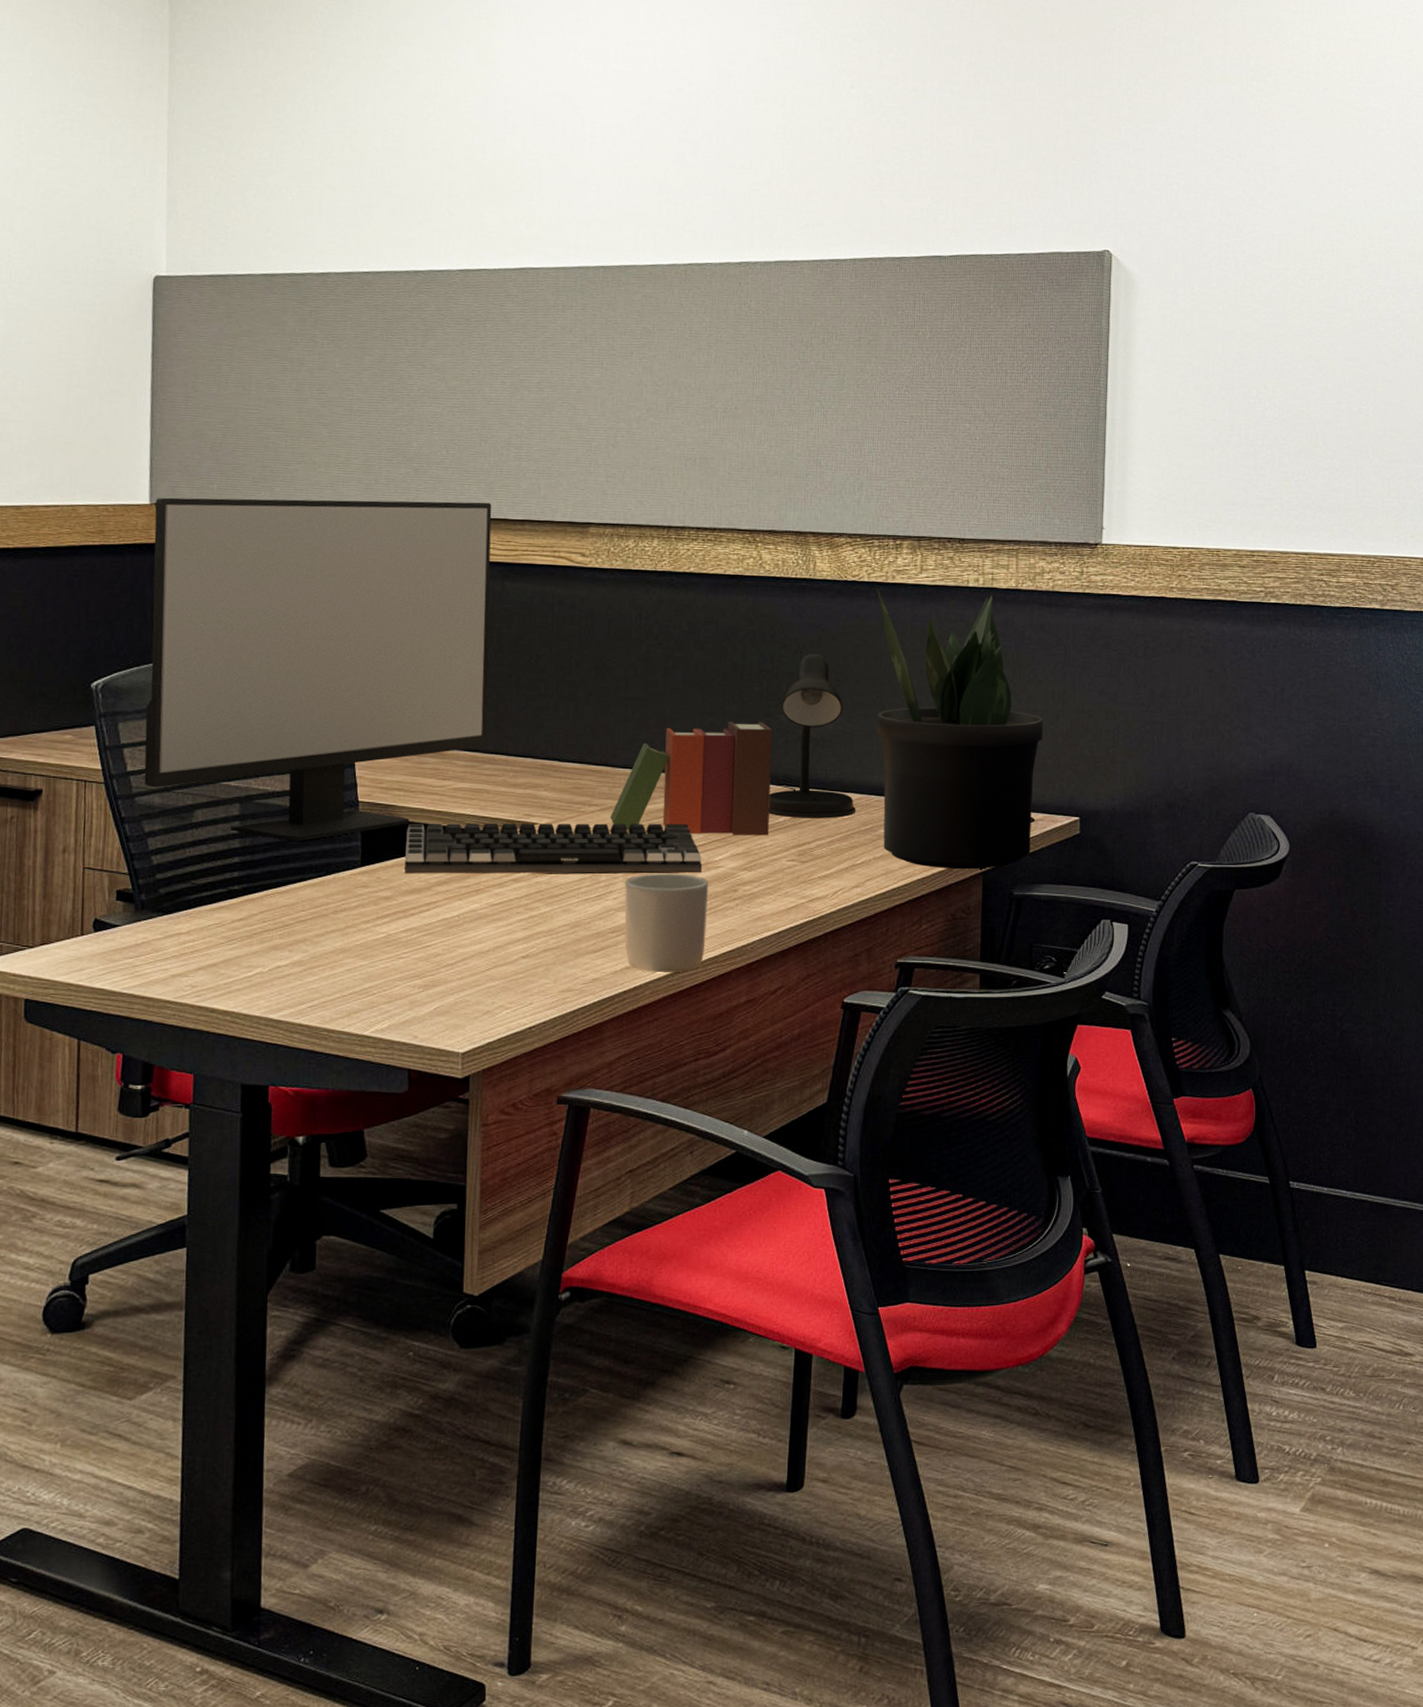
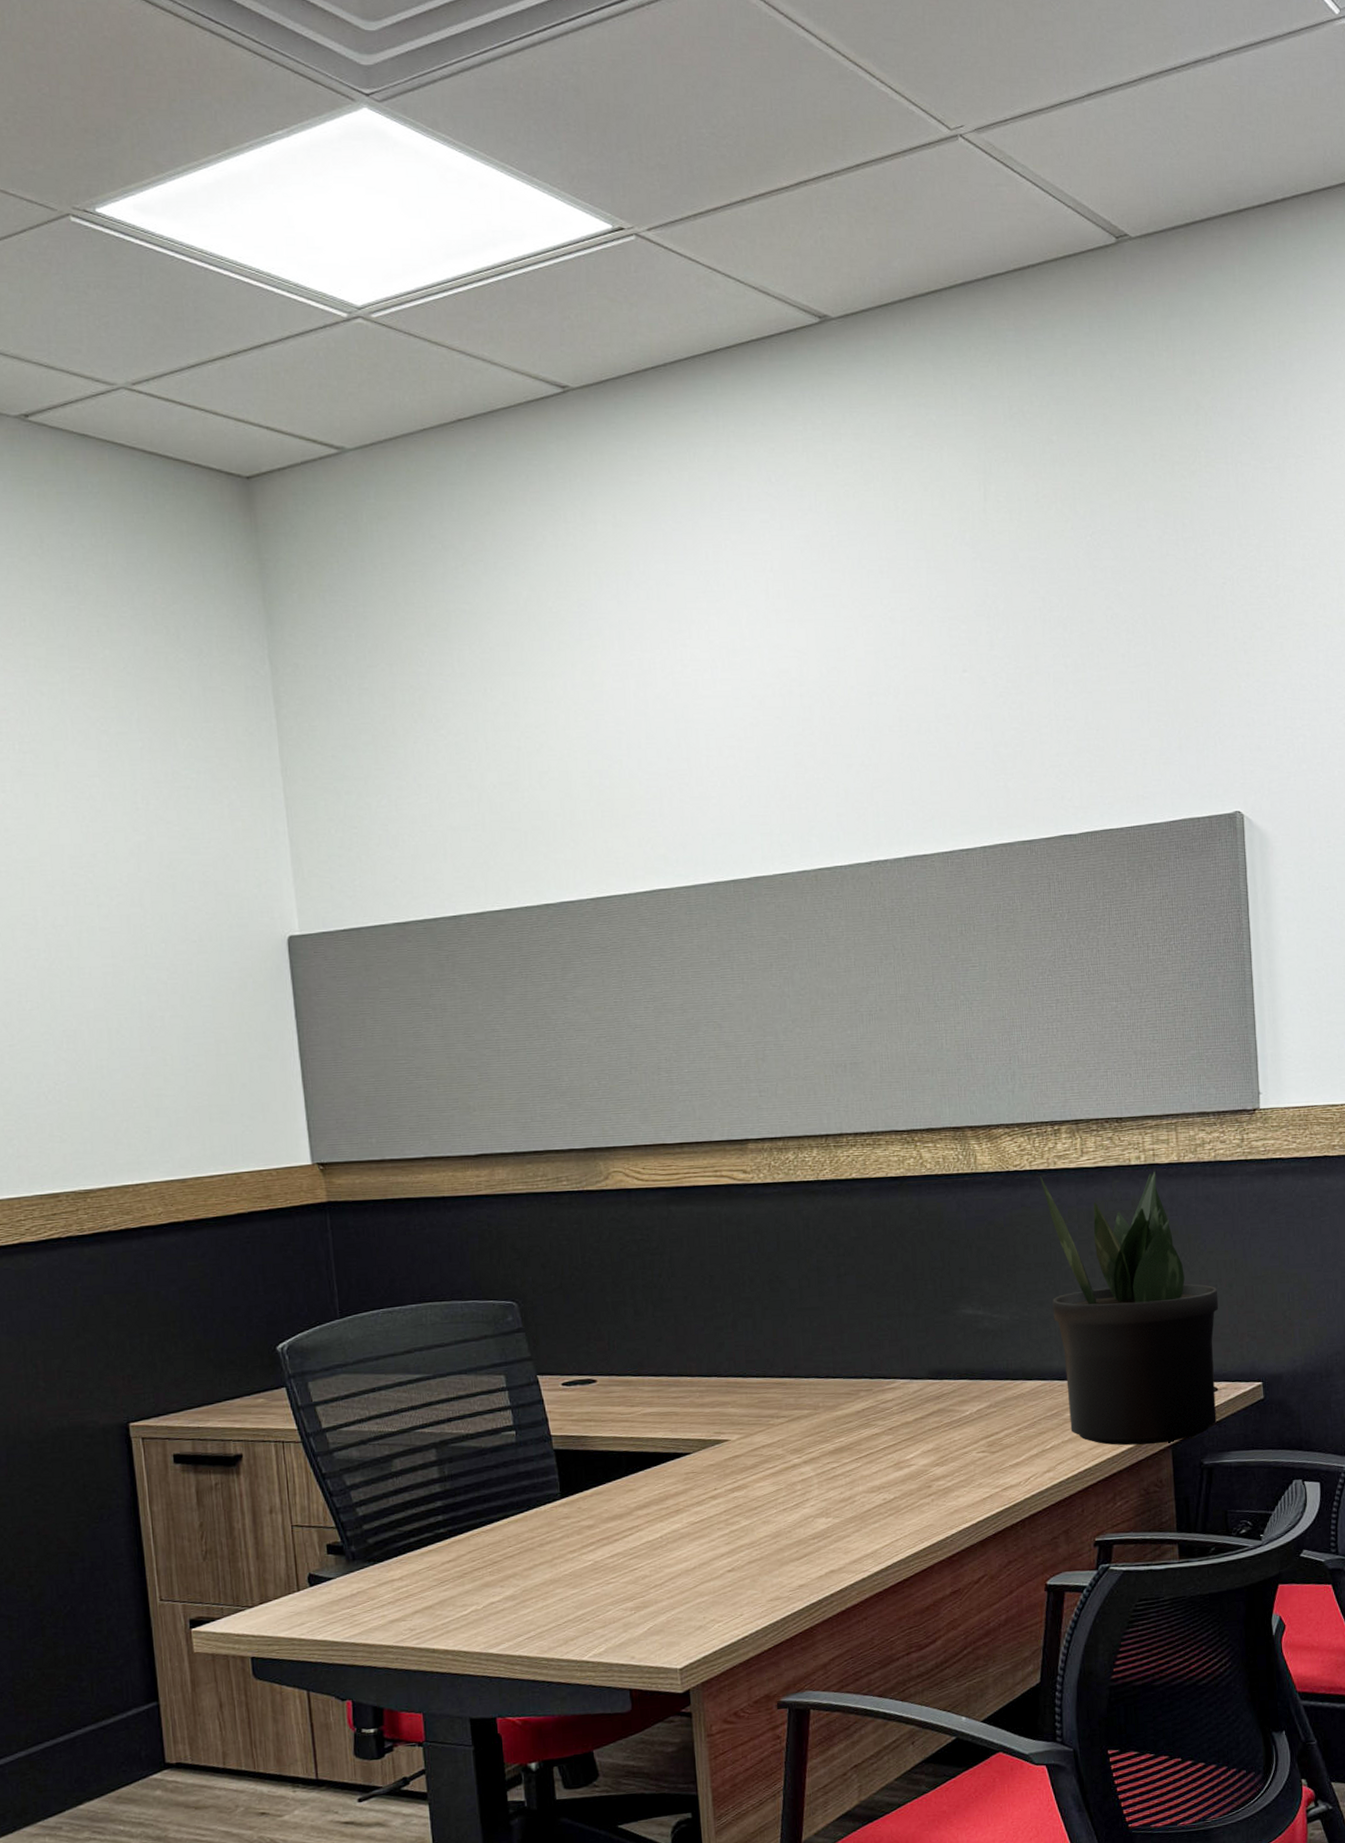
computer monitor: present [144,497,492,842] -> none [316,1129,670,1481]
computer keyboard: present [405,823,703,874] -> none [601,1426,895,1501]
books: present [610,721,773,836] -> none [799,1319,957,1438]
mug: present [624,873,709,972] -> none [820,1475,906,1574]
desk lamp: present [768,653,856,819] -> none [953,1246,1041,1411]

